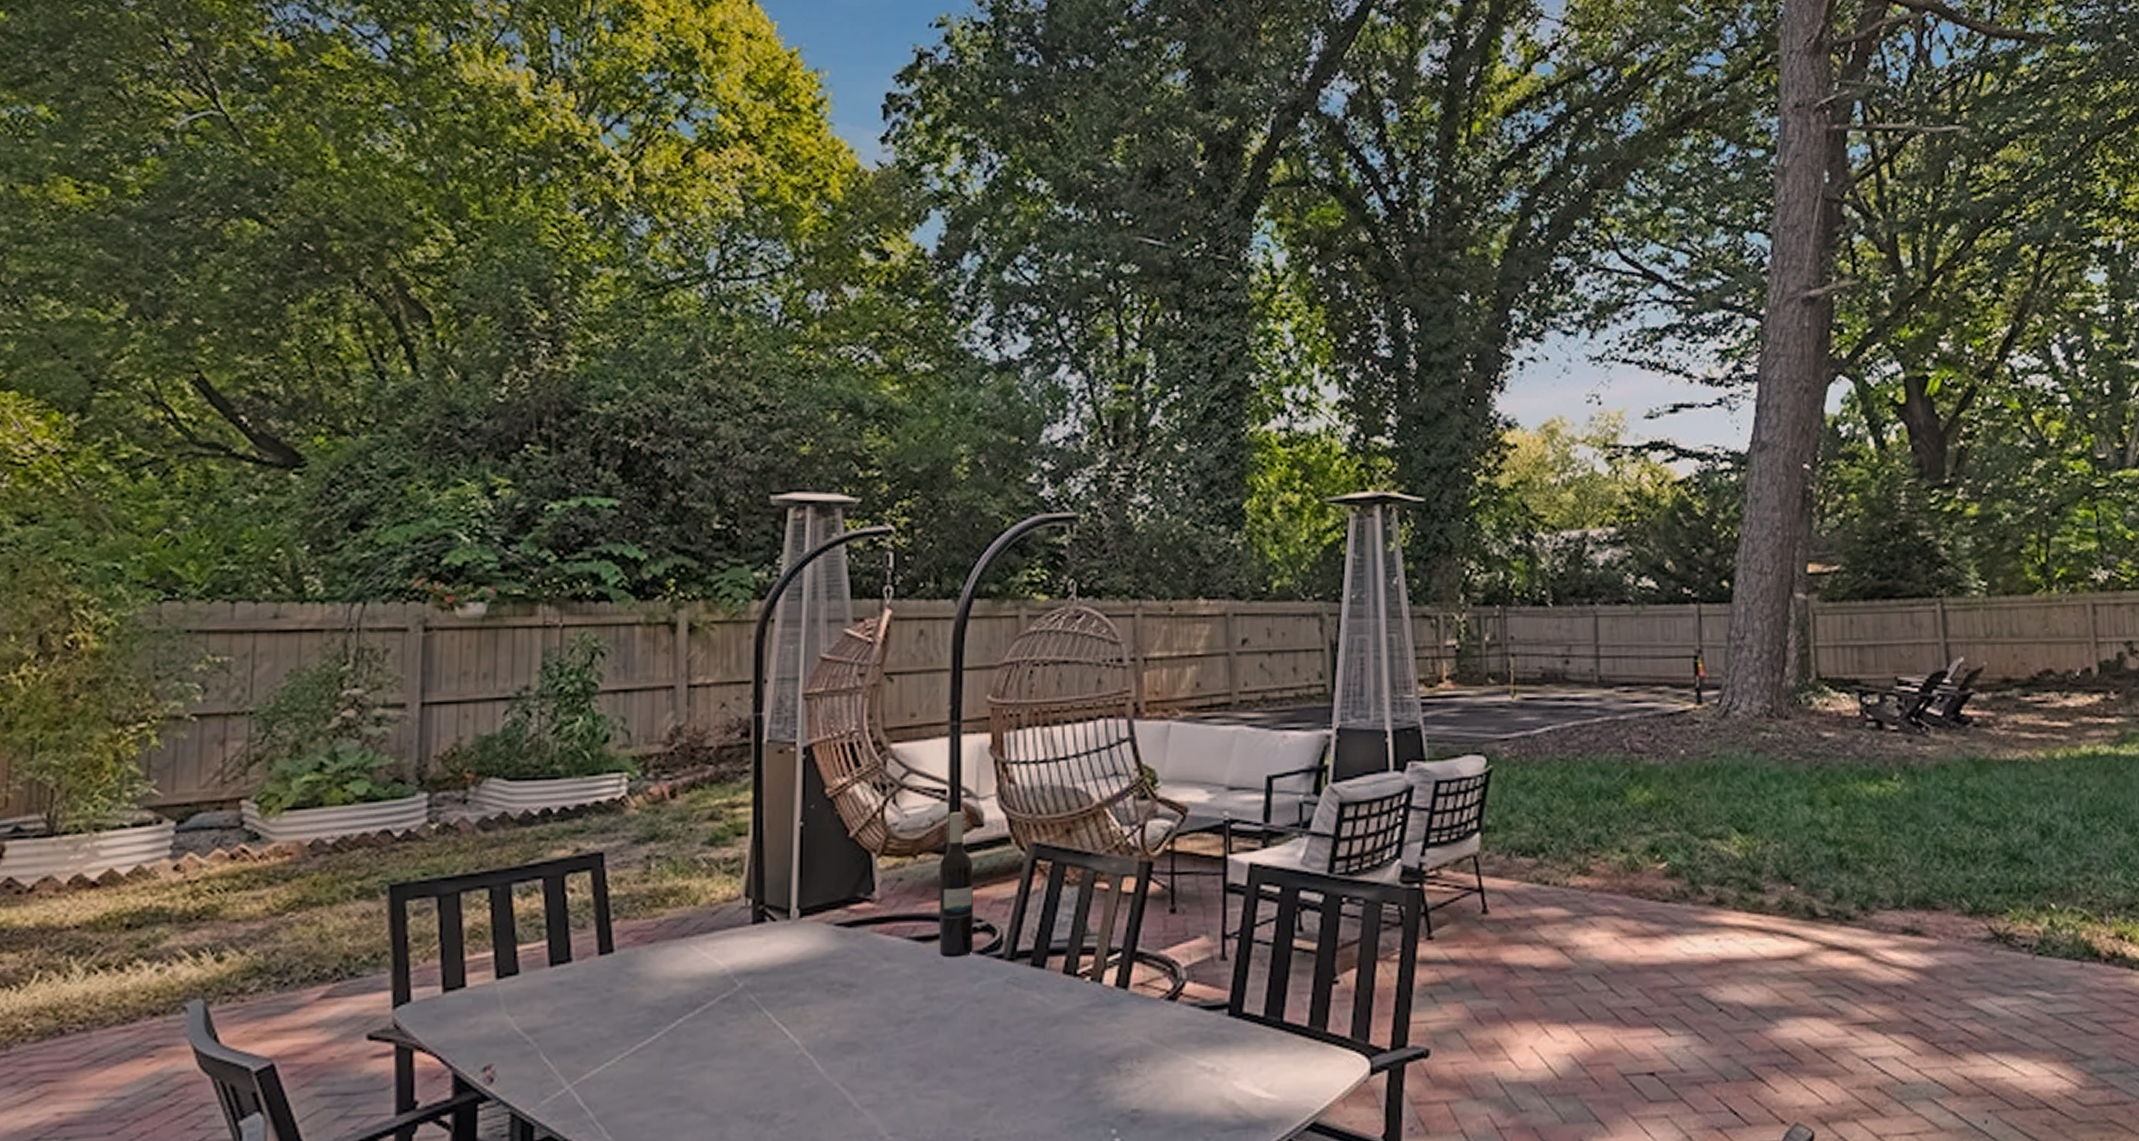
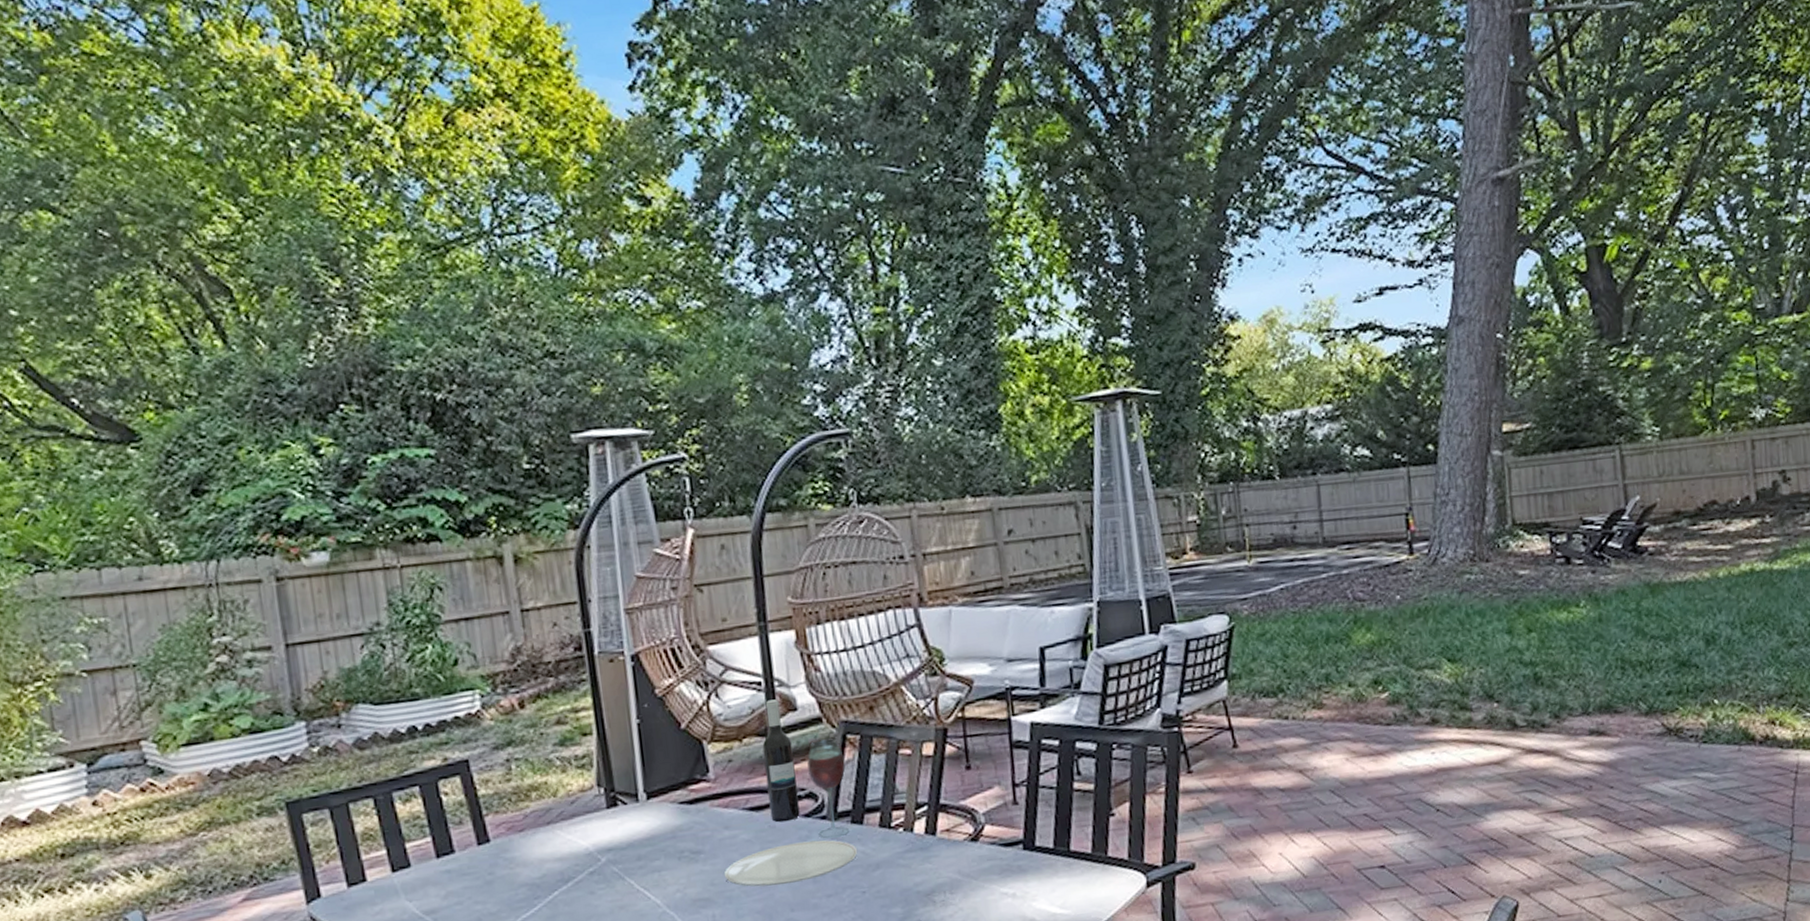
plate: none [877,983,1035,1035] -> present [724,840,858,887]
wineglass: none [988,863,1031,983] -> present [807,738,850,839]

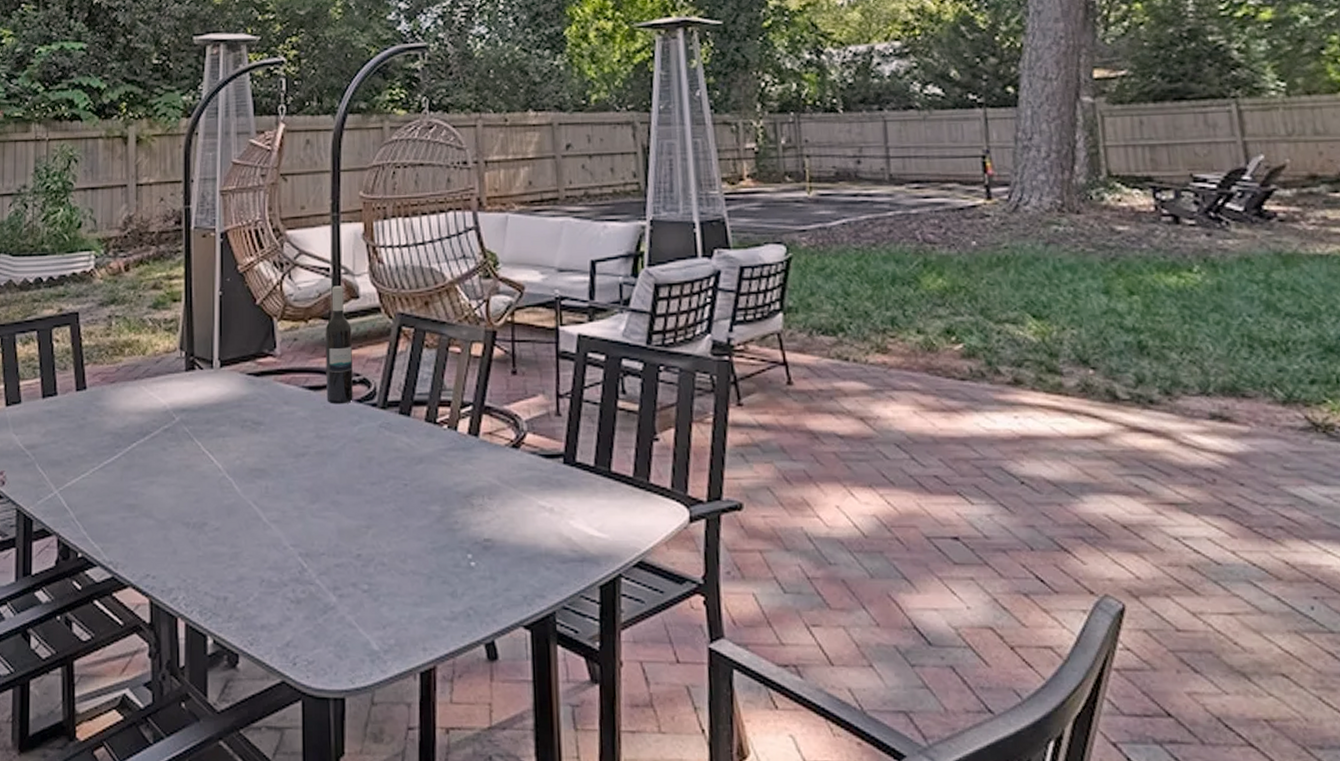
plate: present [724,840,858,887] -> none [279,426,403,466]
wineglass: present [807,738,850,839] -> none [364,329,398,426]

